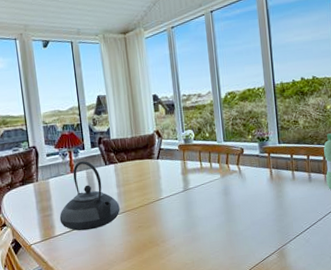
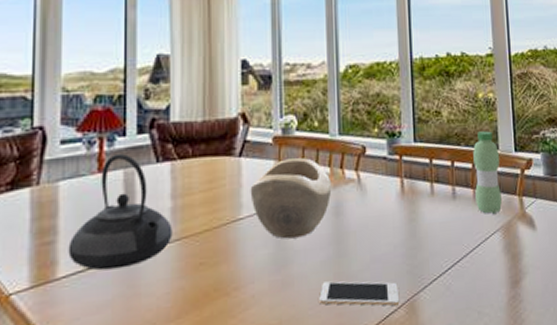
decorative bowl: none [166,158,221,211] -> present [250,158,332,239]
cell phone: none [217,237,273,253] -> present [319,281,400,306]

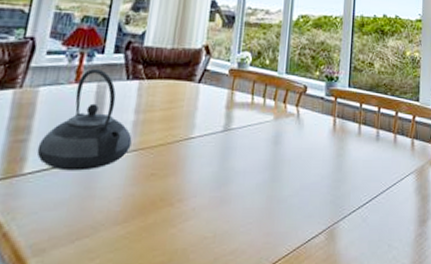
decorative bowl: present [250,158,332,239] -> none [203,89,275,160]
cell phone: present [319,281,400,306] -> none [251,203,322,232]
water bottle: present [473,131,503,214] -> none [395,84,420,157]

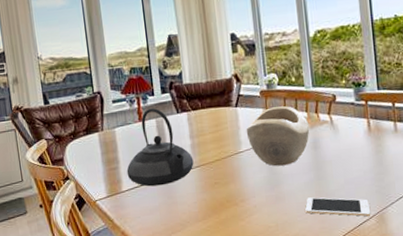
decorative bowl: none [203,89,275,160] -> present [246,106,310,166]
cell phone: none [251,203,322,232] -> present [305,197,371,217]

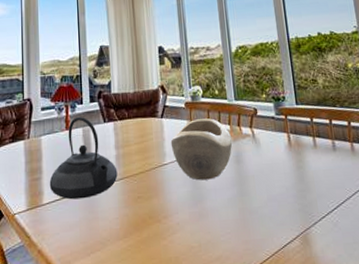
cell phone: present [305,197,371,217] -> none [228,215,295,238]

